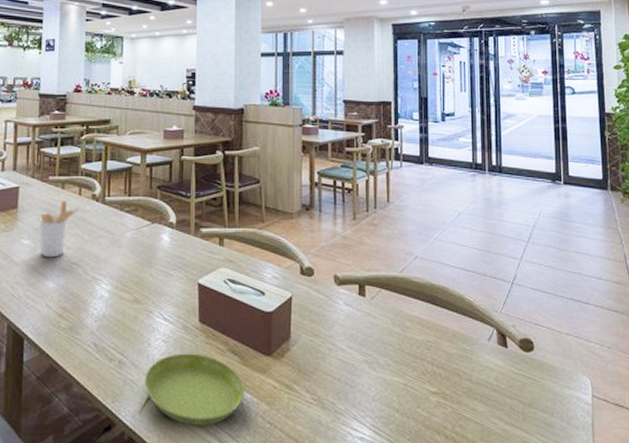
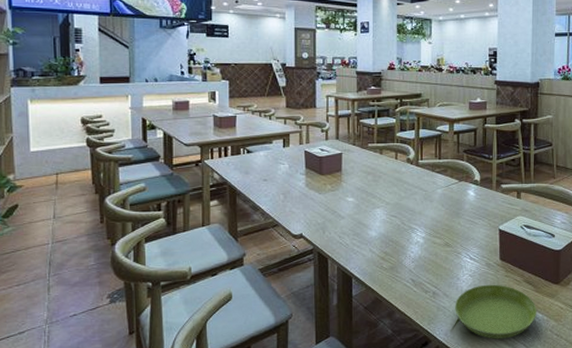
utensil holder: present [39,199,79,258] -> none [362,163,395,212]

